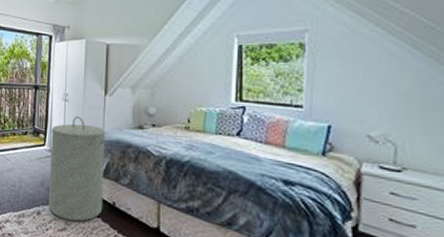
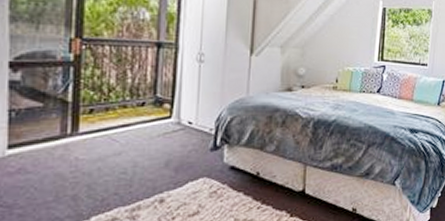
laundry hamper: present [48,116,106,222] -> none [175,80,251,202]

